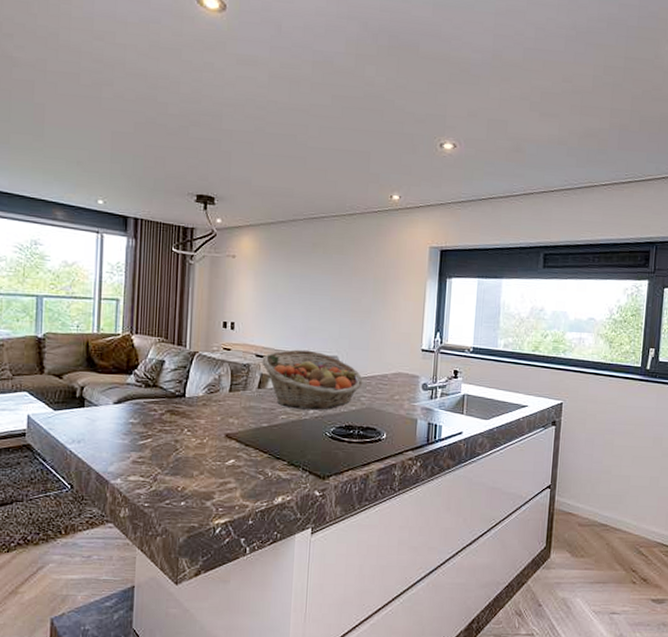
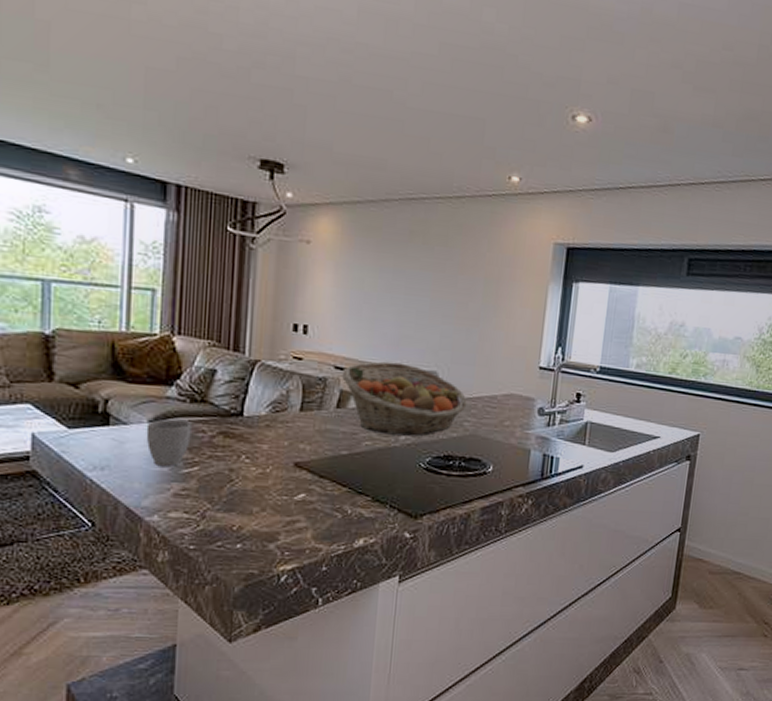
mug: none [111,401,146,439] -> present [146,419,192,466]

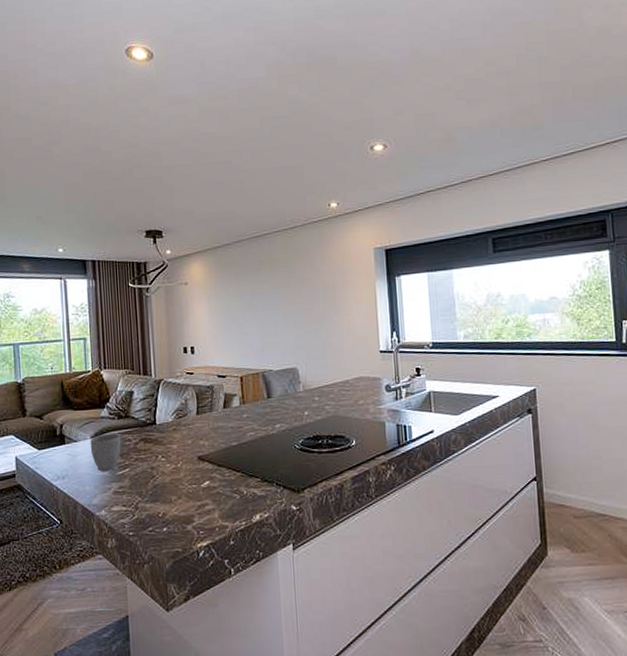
fruit basket: present [342,361,467,436] -> none [224,365,325,425]

